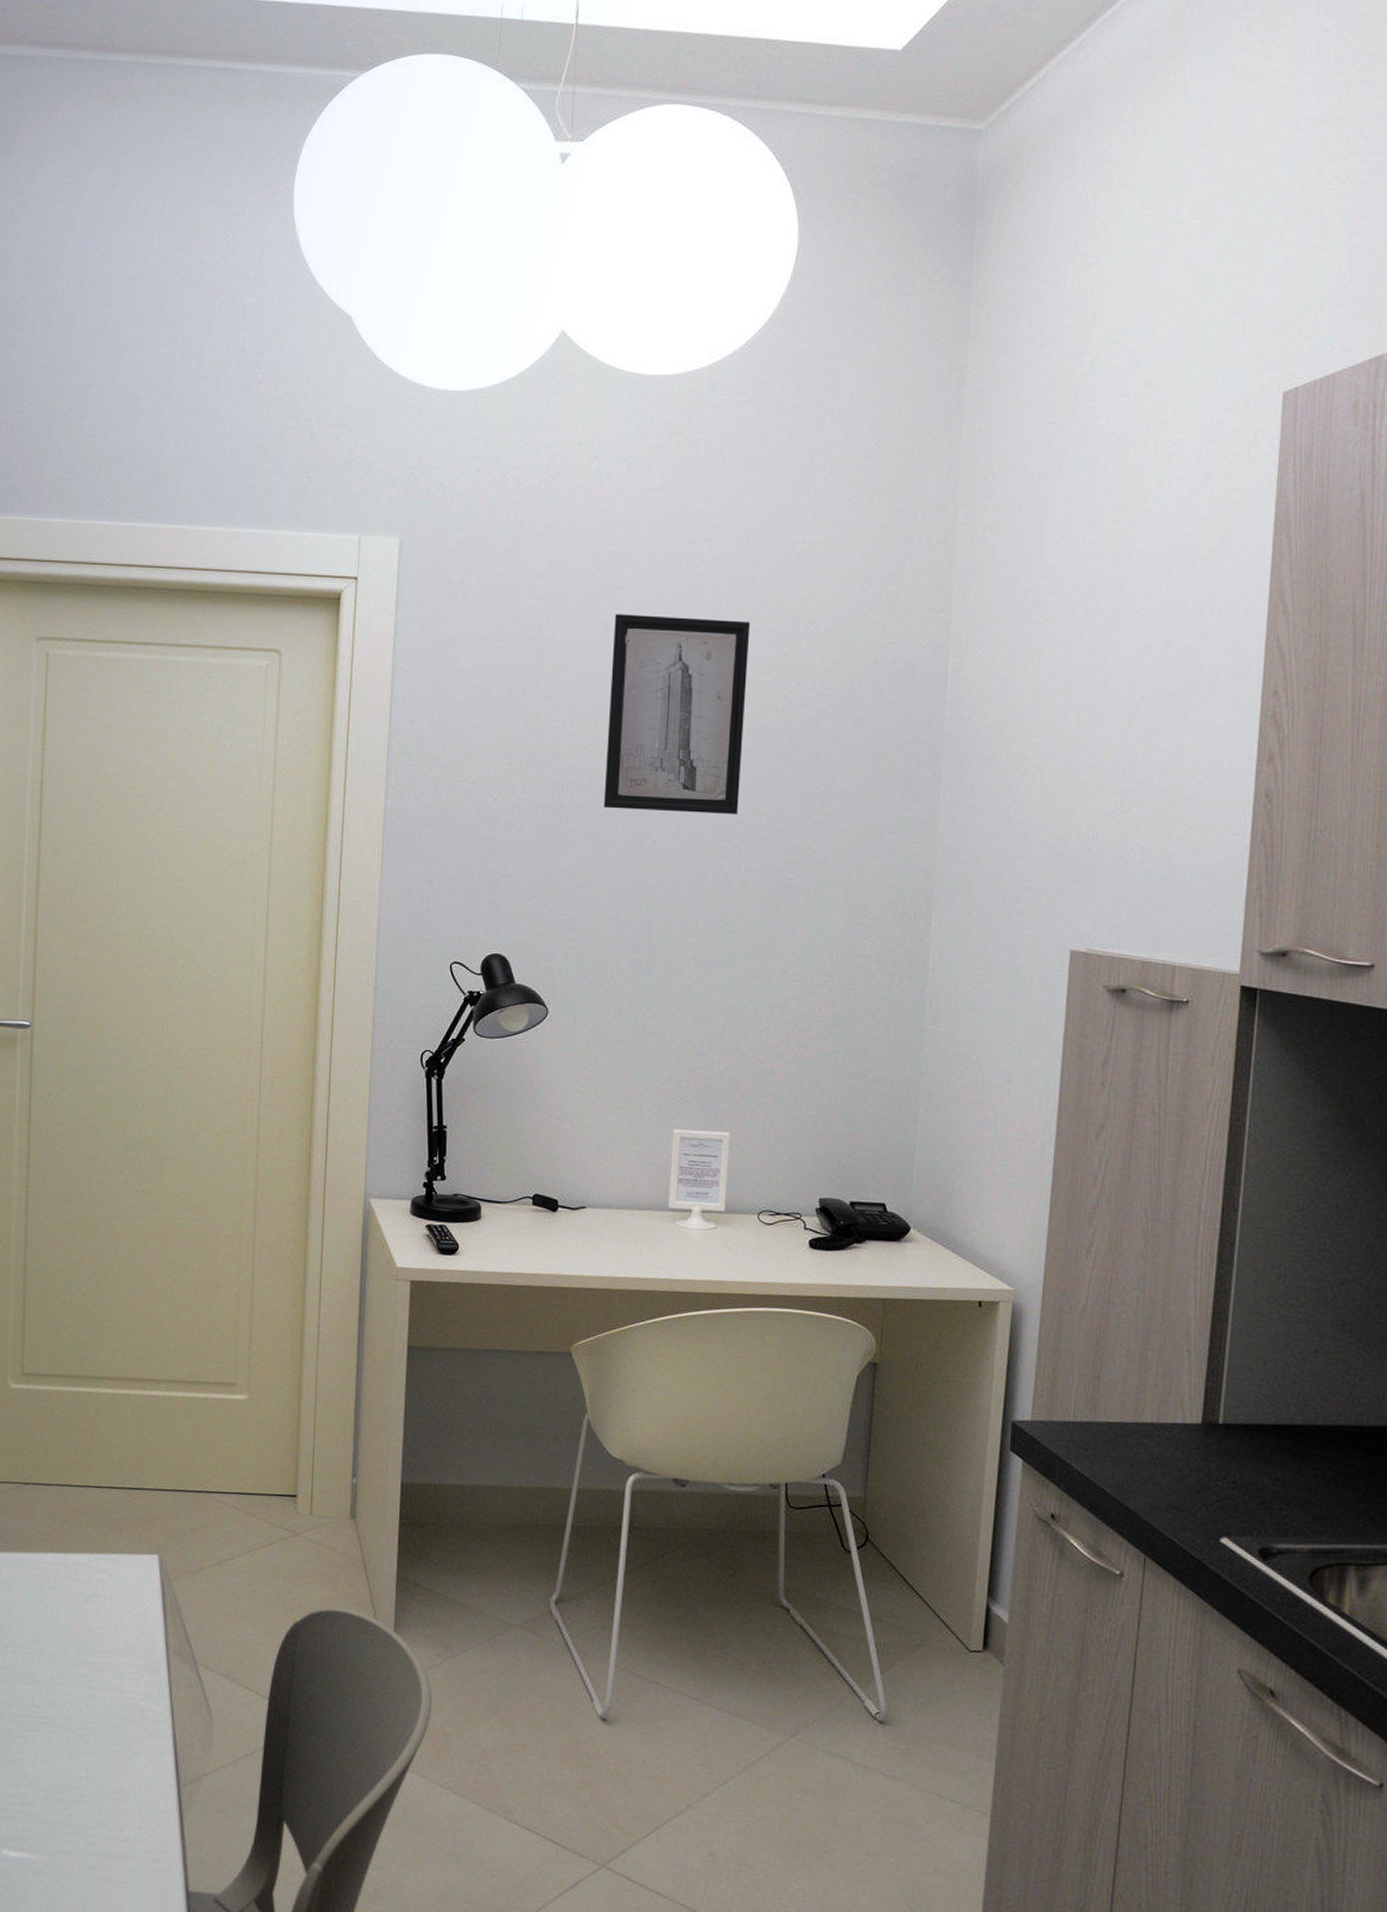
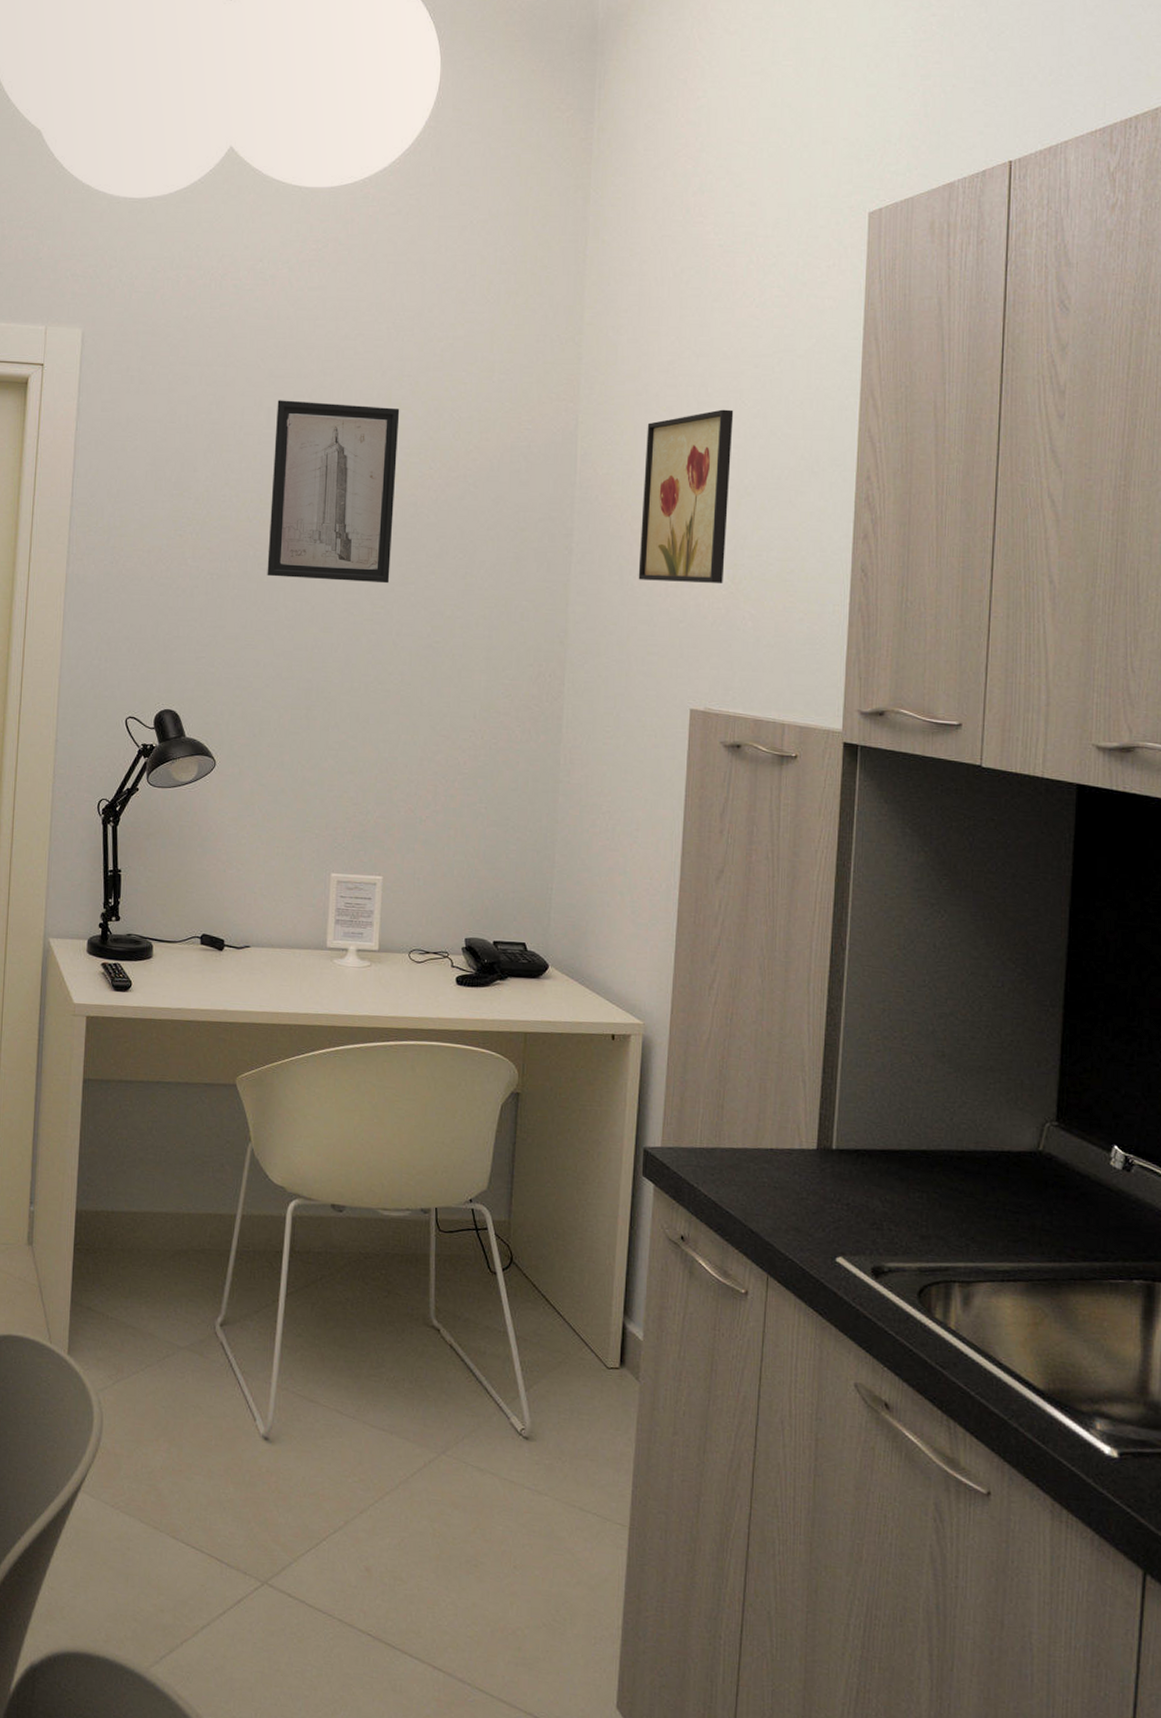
wall art: none [1014,618,1125,812] -> present [638,409,734,583]

